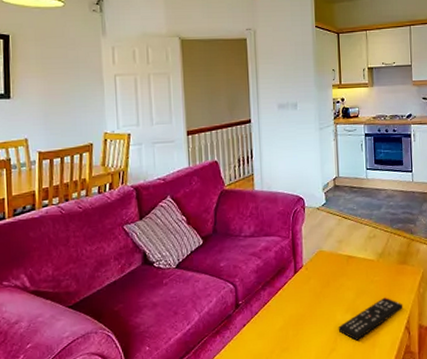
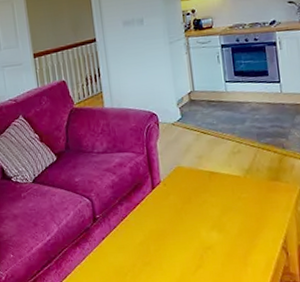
remote control: present [338,297,403,341] -> none [203,215,278,259]

